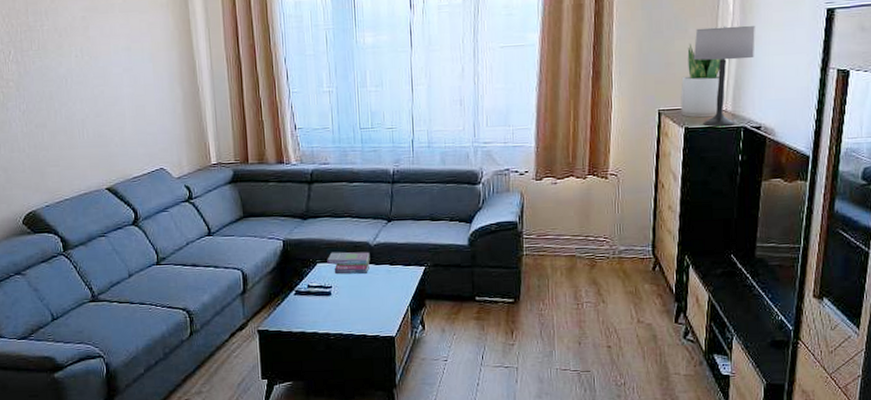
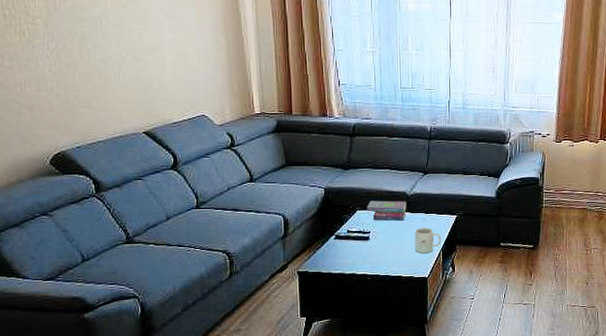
mug: none [379,281,409,309] -> present [415,228,442,253]

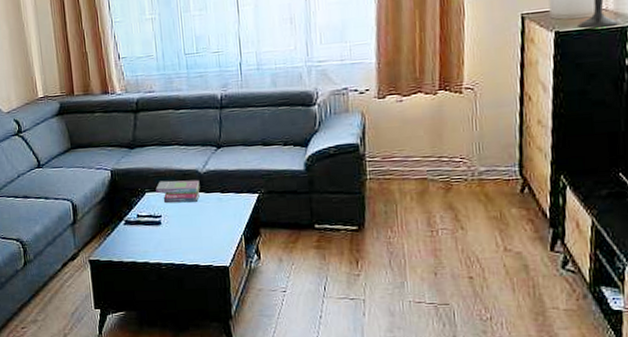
mug: present [415,228,442,253] -> none [211,209,243,239]

